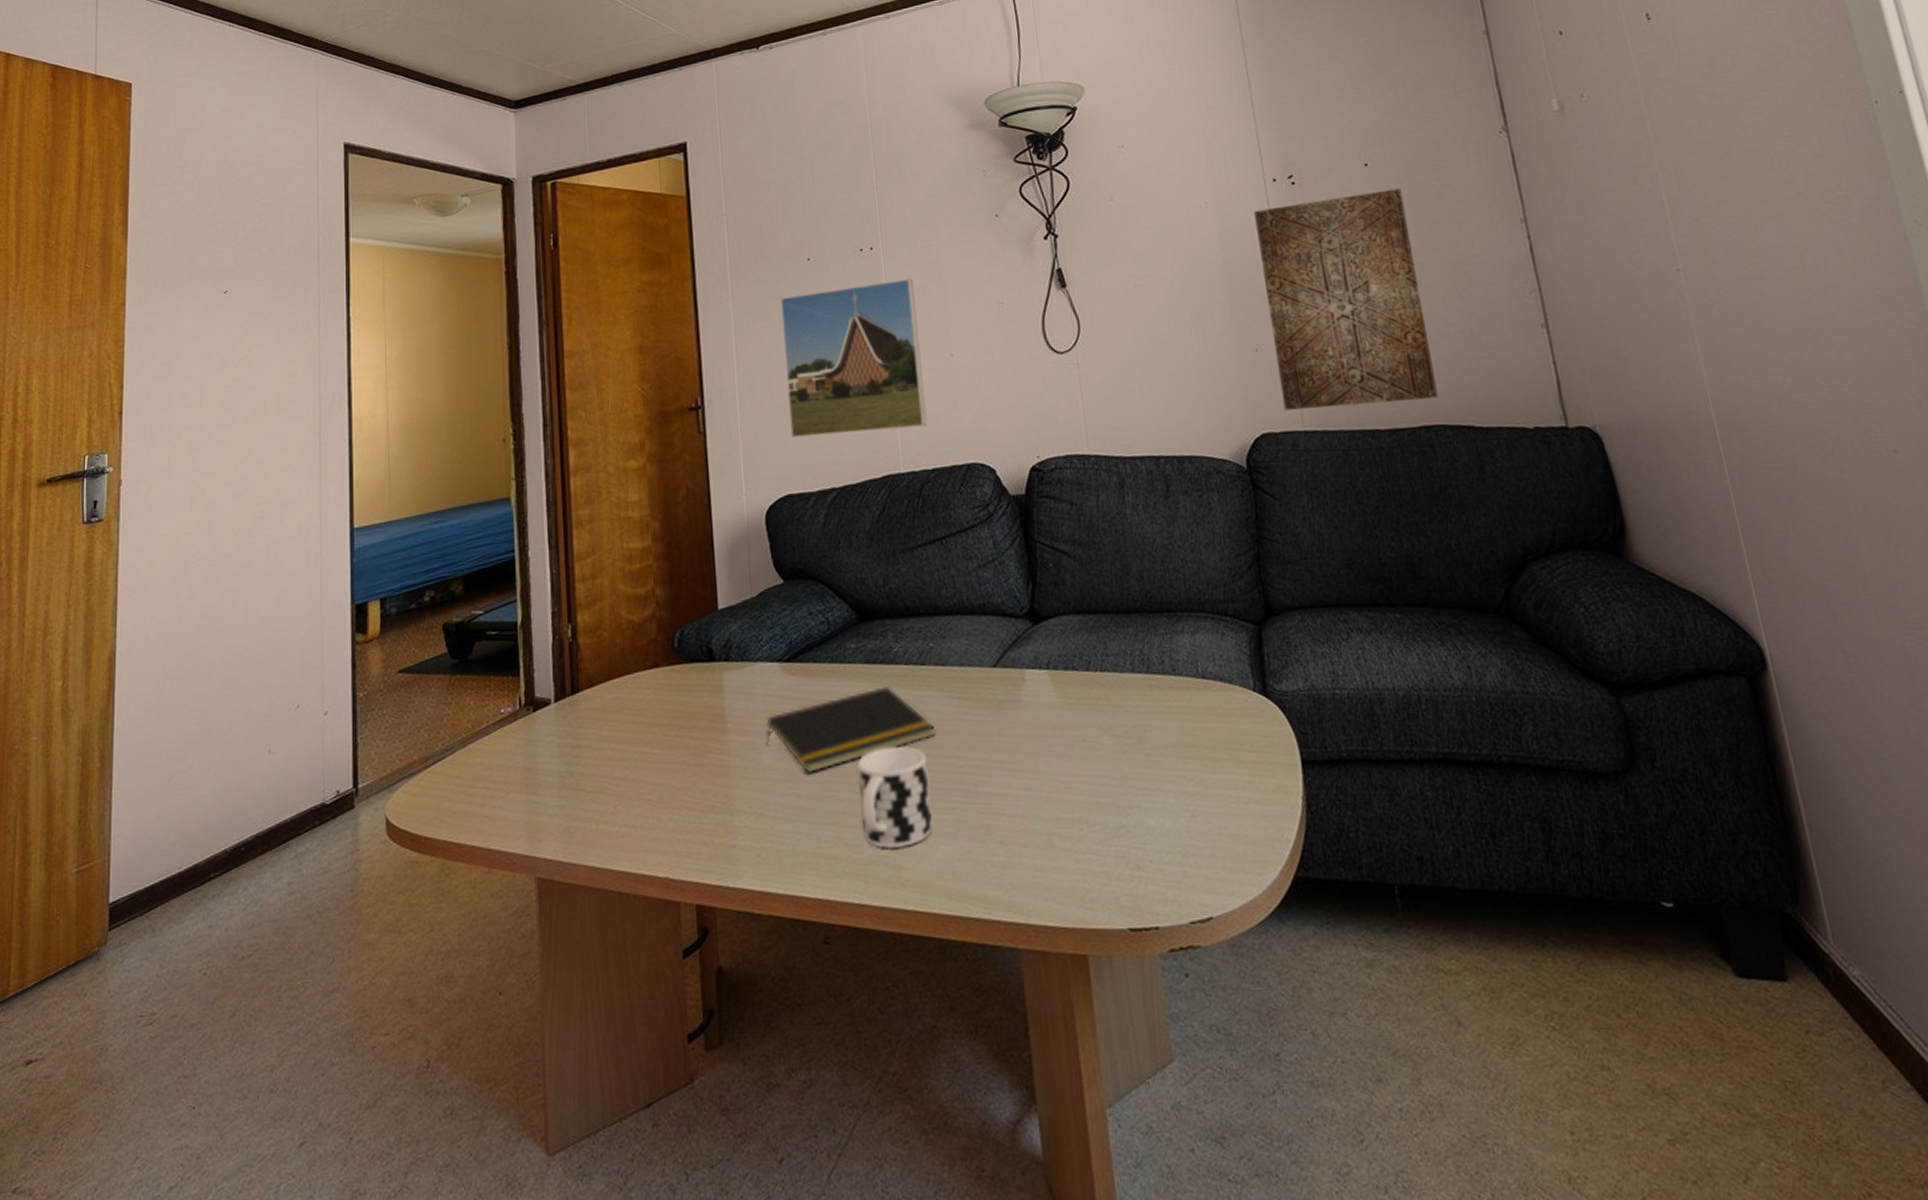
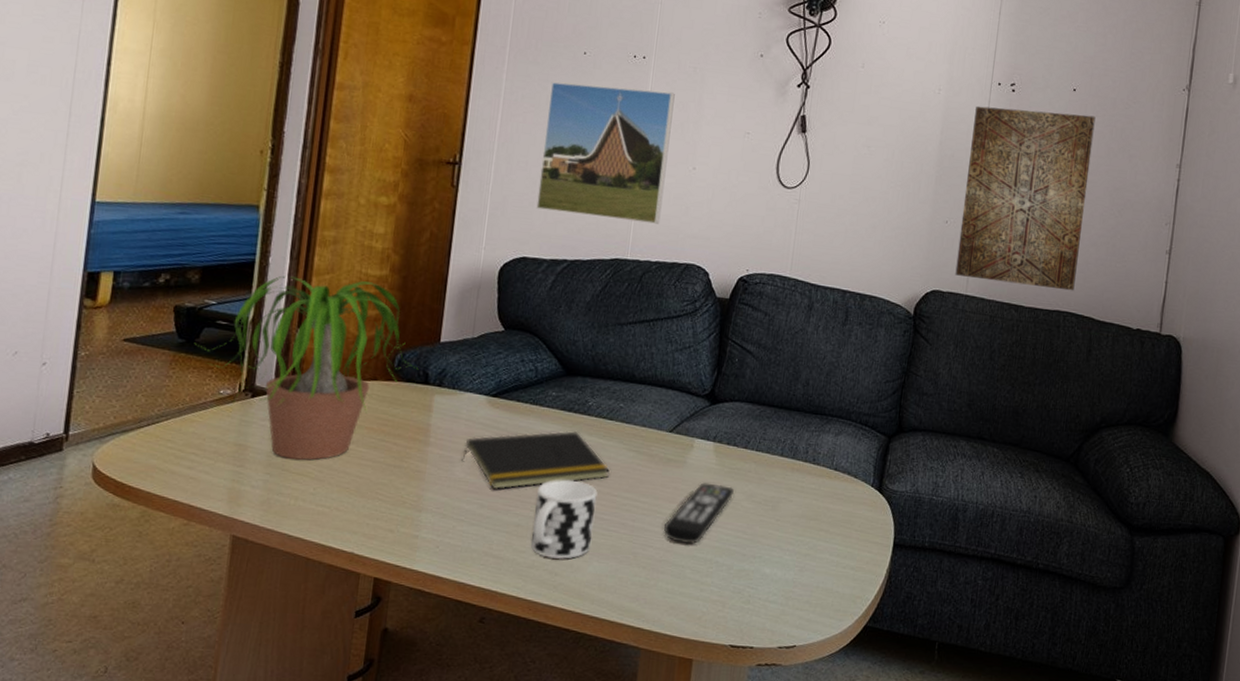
potted plant: none [467,556,700,777] -> present [194,275,418,461]
remote control: none [1013,721,1088,805] -> present [663,482,735,545]

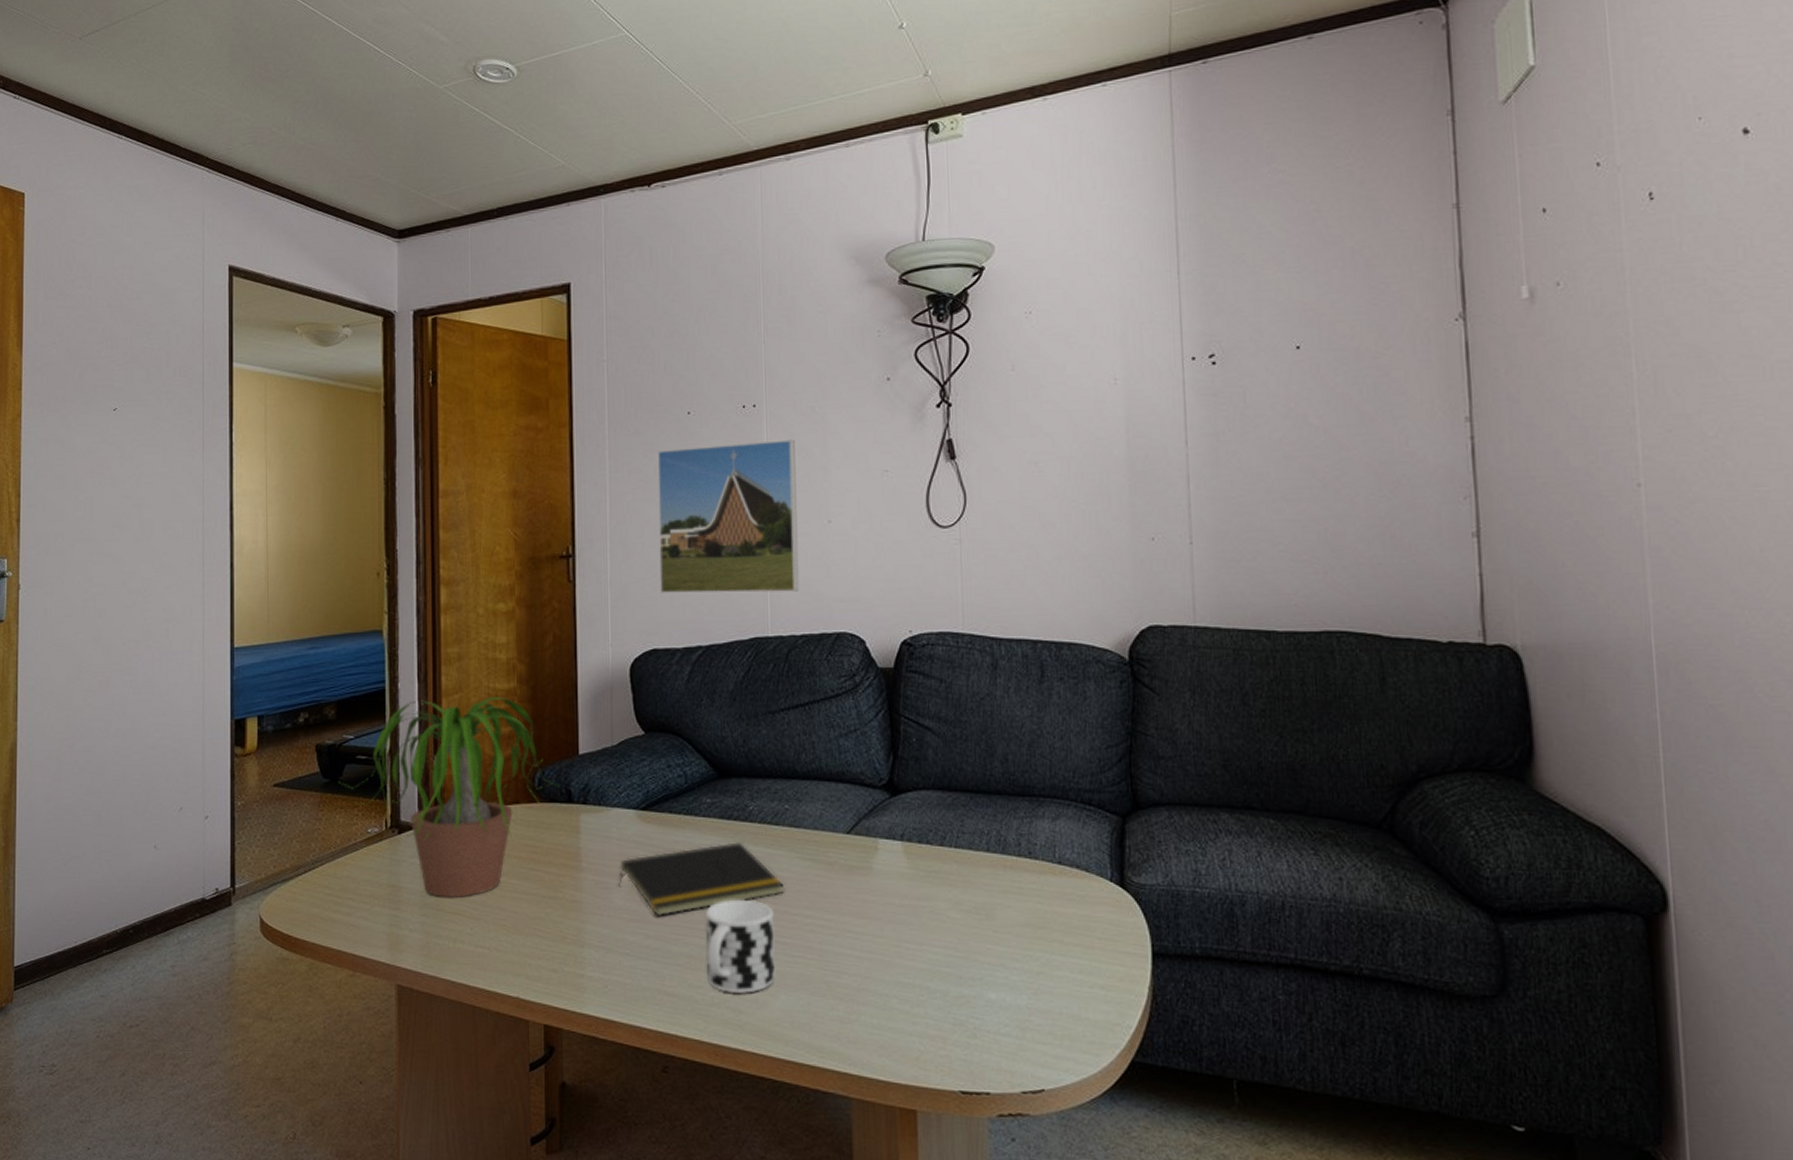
remote control: present [663,482,735,545] -> none [857,891,937,968]
wall art: present [955,105,1096,291] -> none [1167,375,1346,605]

